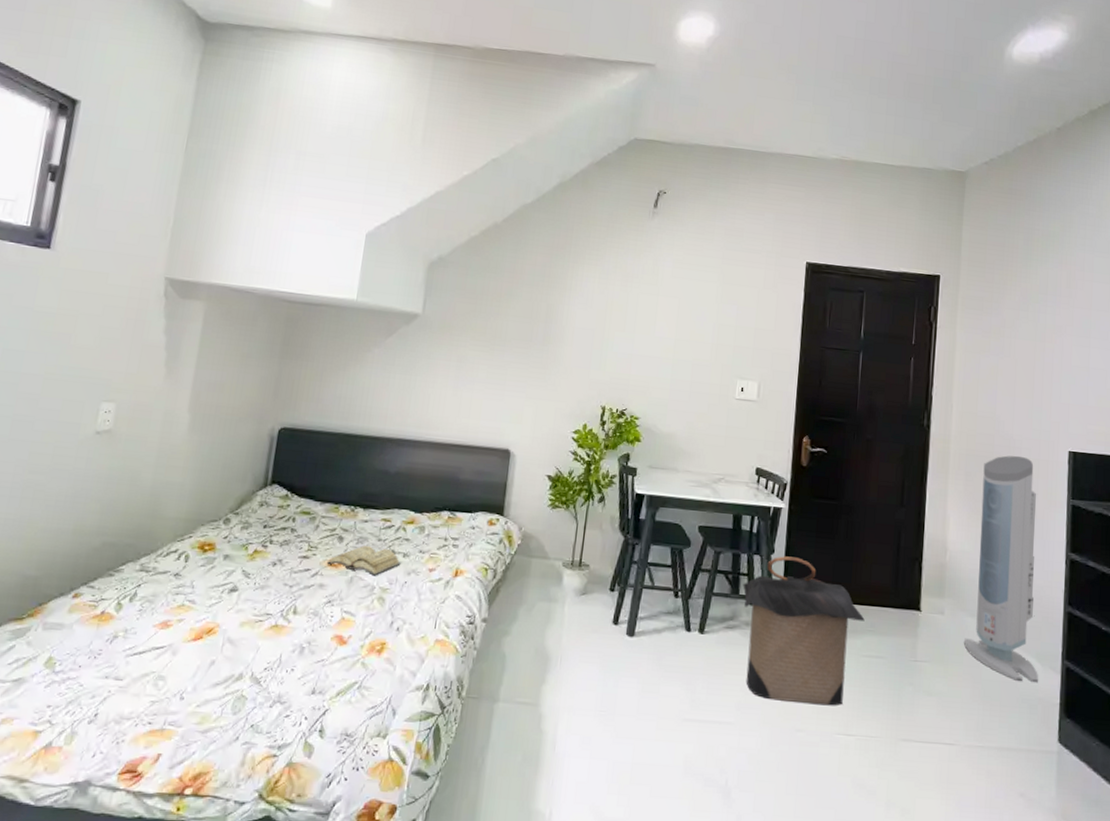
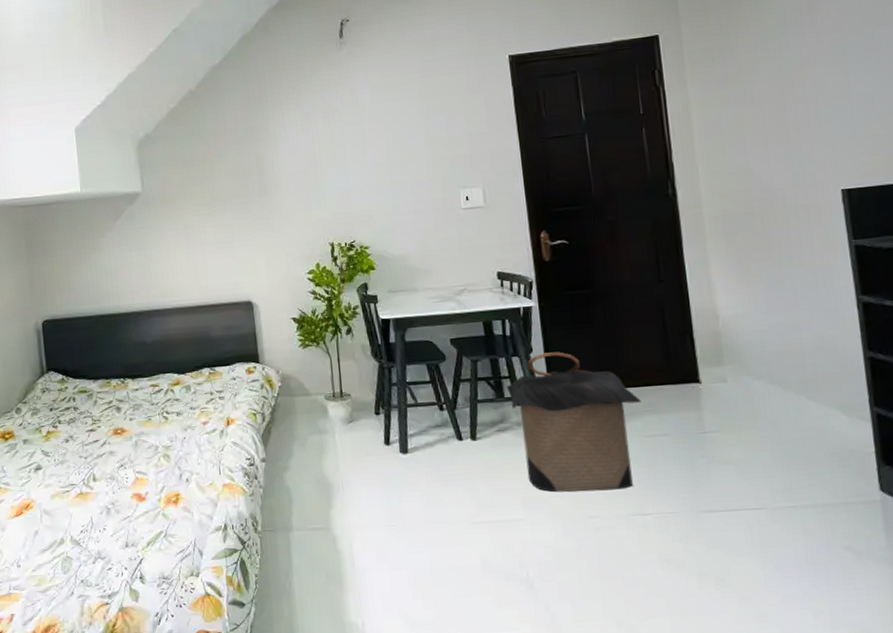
diary: present [326,545,401,576] -> none [111,410,176,437]
air purifier: present [964,455,1039,683] -> none [744,205,847,436]

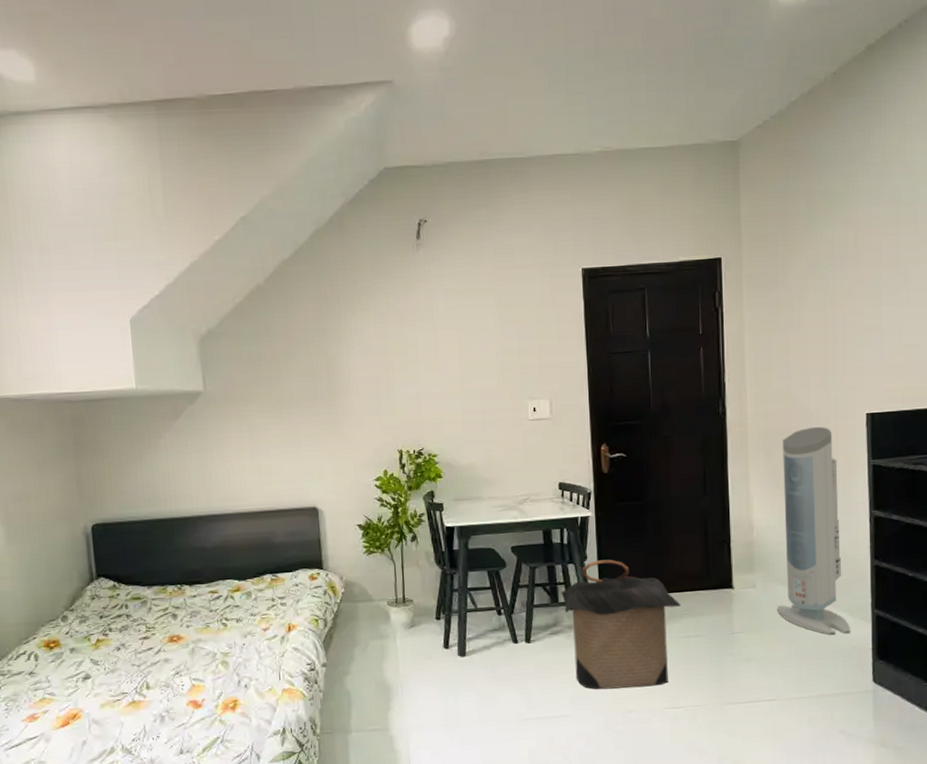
air purifier: none [744,205,847,436] -> present [777,426,851,635]

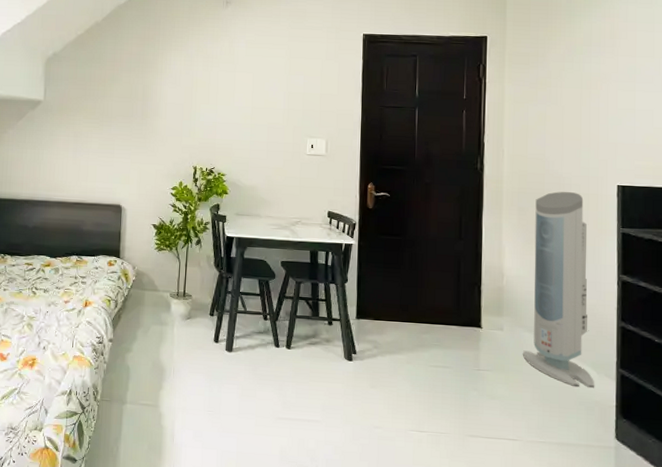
laundry hamper: present [561,559,681,690] -> none [322,284,431,408]

